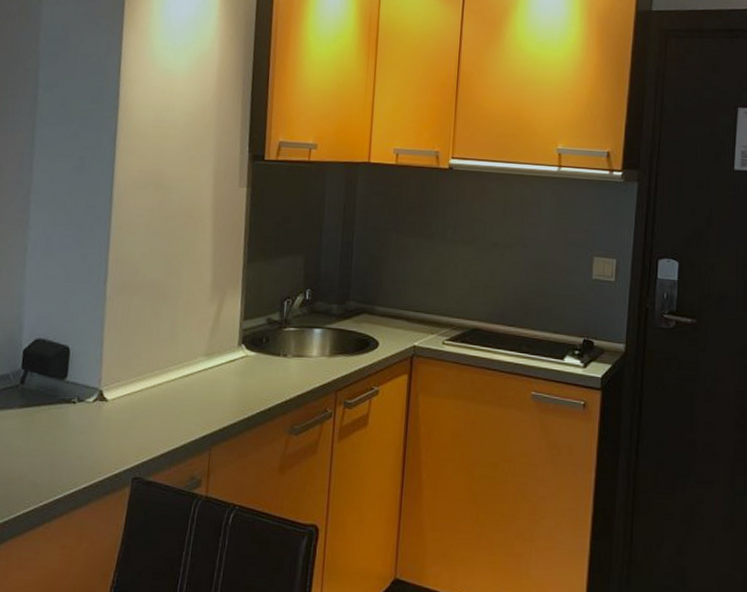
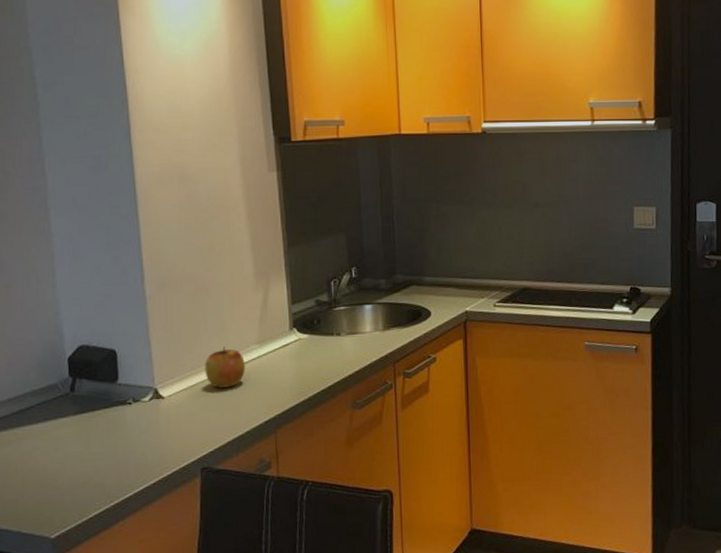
apple: none [150,355,191,398] -> present [204,346,245,388]

